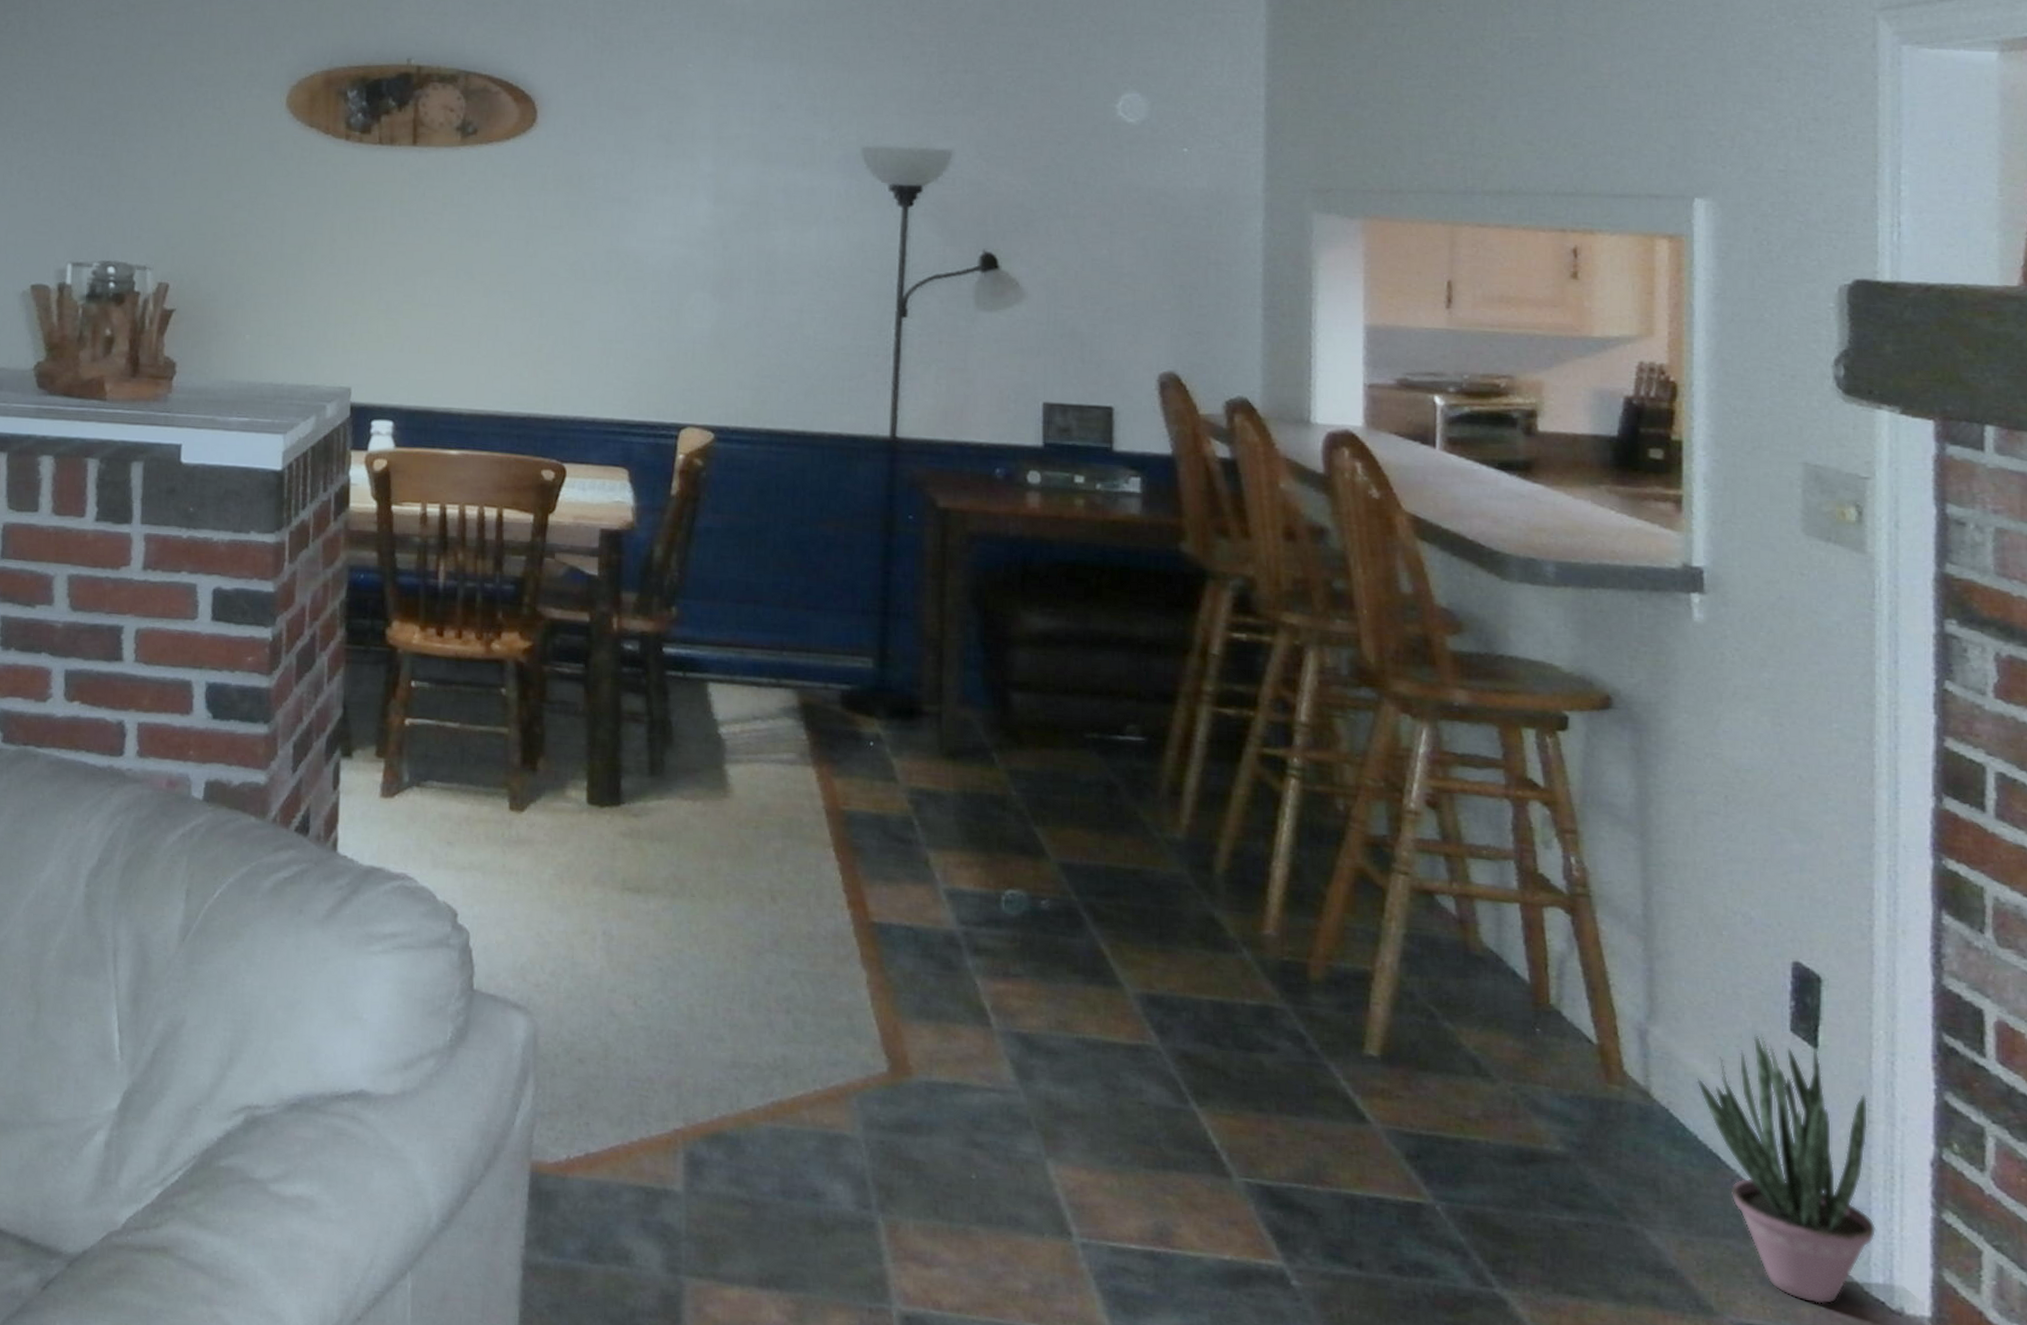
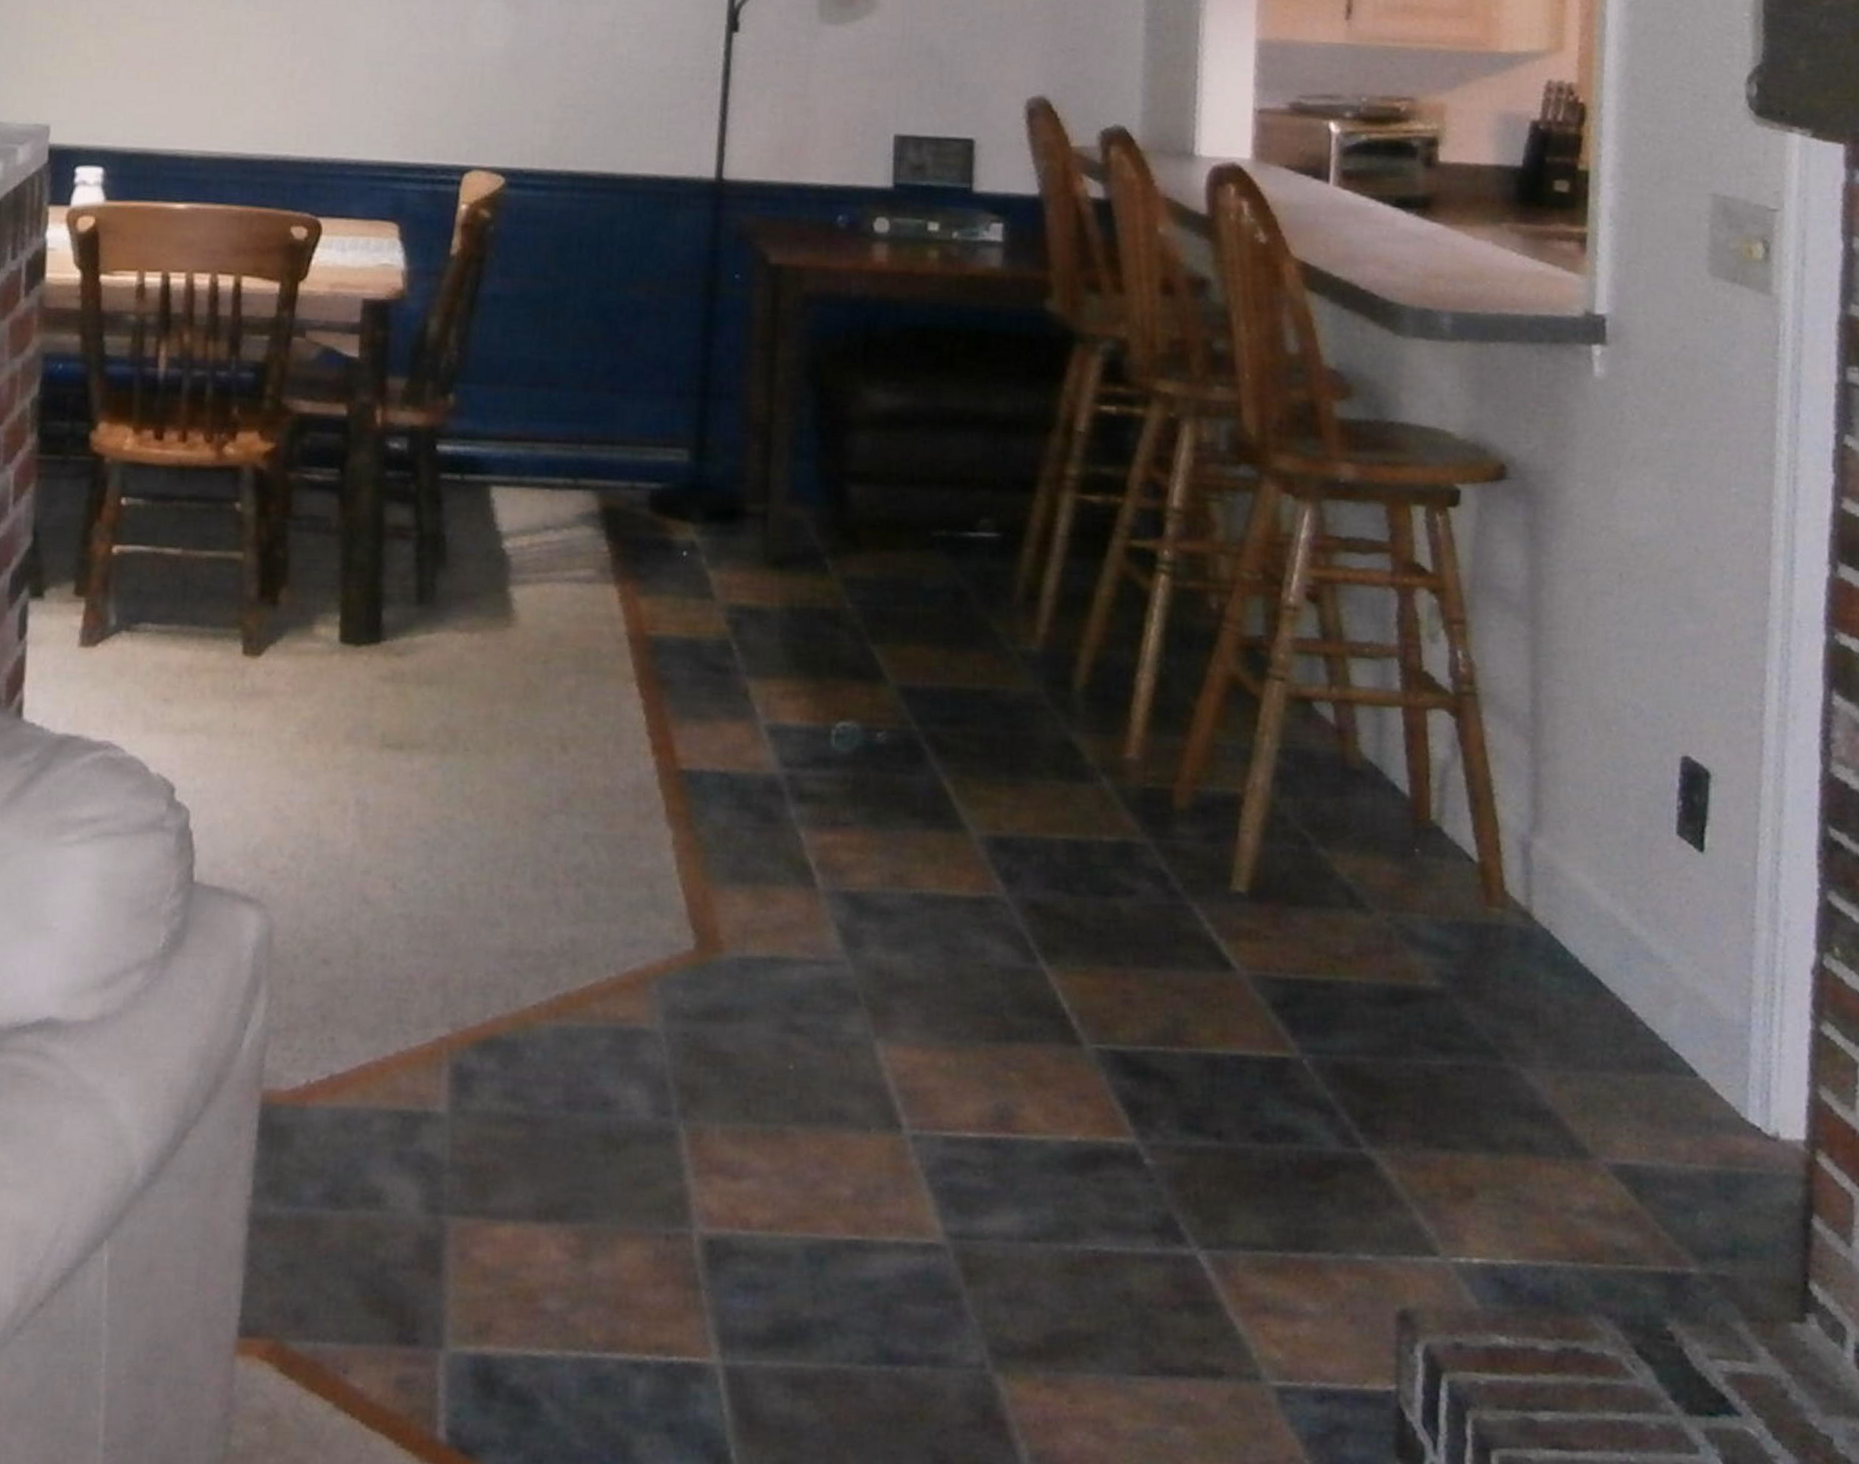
potted plant: present [1696,1033,1877,1305] -> none [1579,838,1755,1136]

